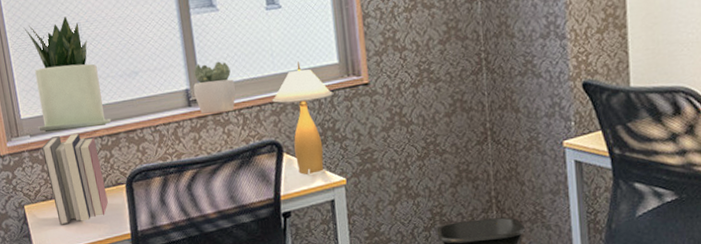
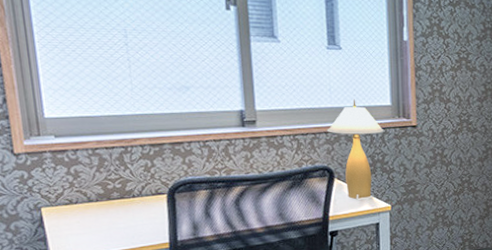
planter: present [23,16,112,133] -> none [55,21,156,135]
books: present [42,133,108,225] -> none [69,139,145,231]
succulent plant: present [193,61,236,114] -> none [249,88,292,135]

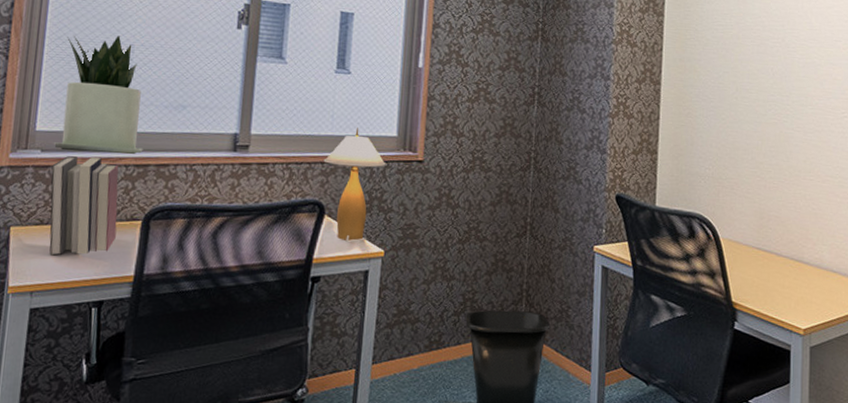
planter: none [55,21,156,135] -> present [53,35,144,155]
books: none [69,139,145,231] -> present [49,156,119,256]

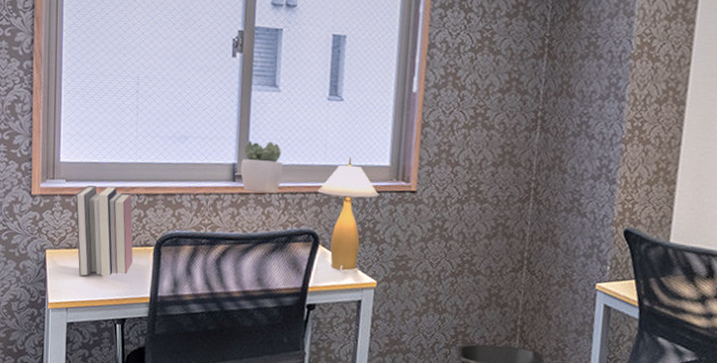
planter: present [53,35,144,155] -> none [75,68,152,185]
succulent plant: none [242,110,289,163] -> present [241,140,284,193]

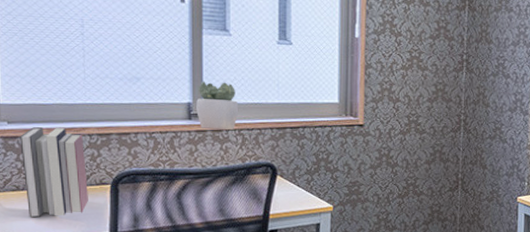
table lamp: present [317,157,379,273] -> none [272,95,330,200]

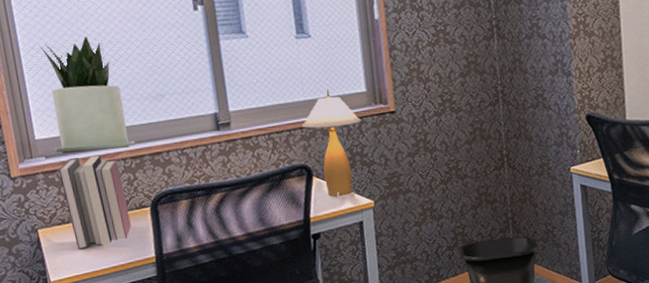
planter: none [17,10,104,125] -> present [39,36,136,154]
succulent plant: present [196,81,239,130] -> none [222,86,266,138]
table lamp: none [272,95,330,200] -> present [302,89,361,199]

